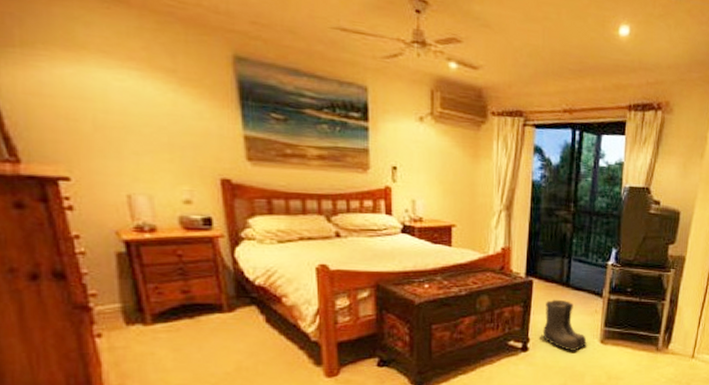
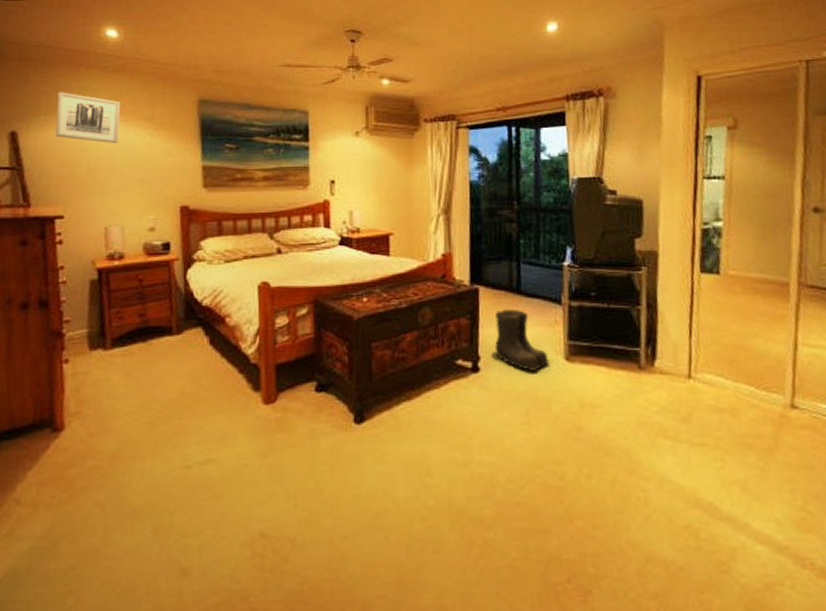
wall art: none [35,18,132,97] -> present [55,92,121,144]

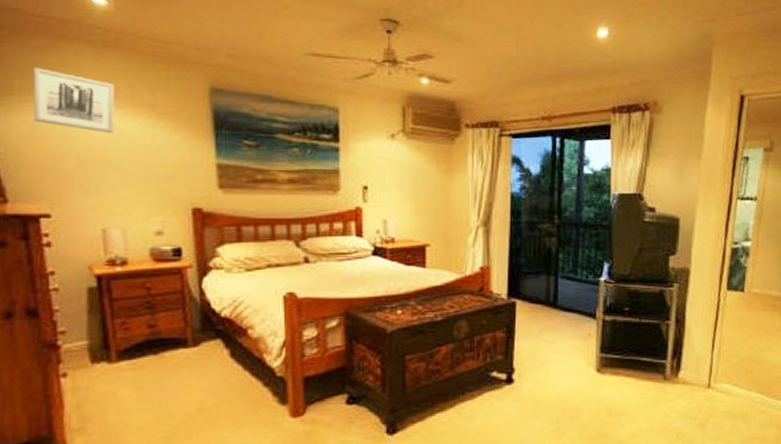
boots: present [494,308,550,371] -> none [529,322,582,382]

